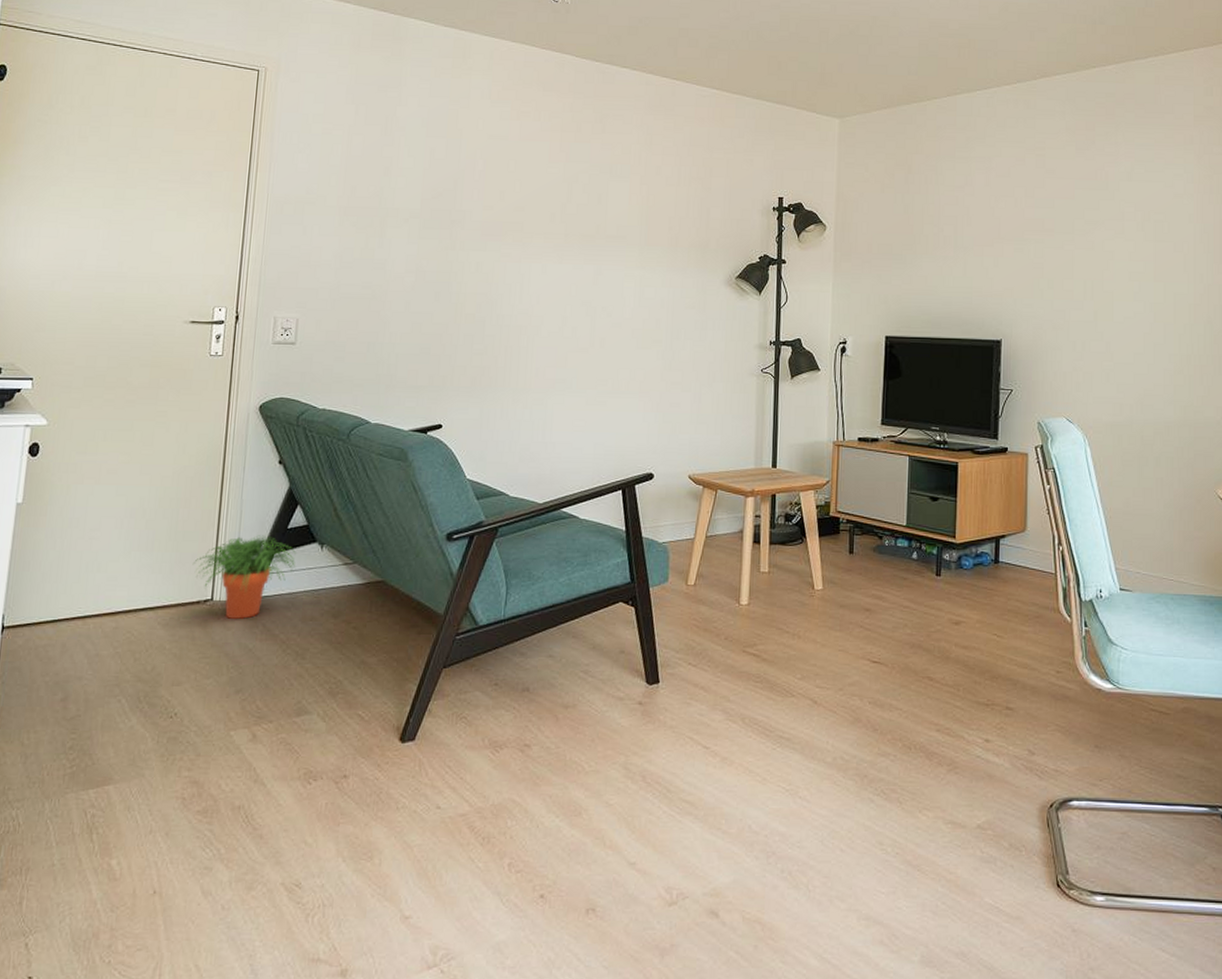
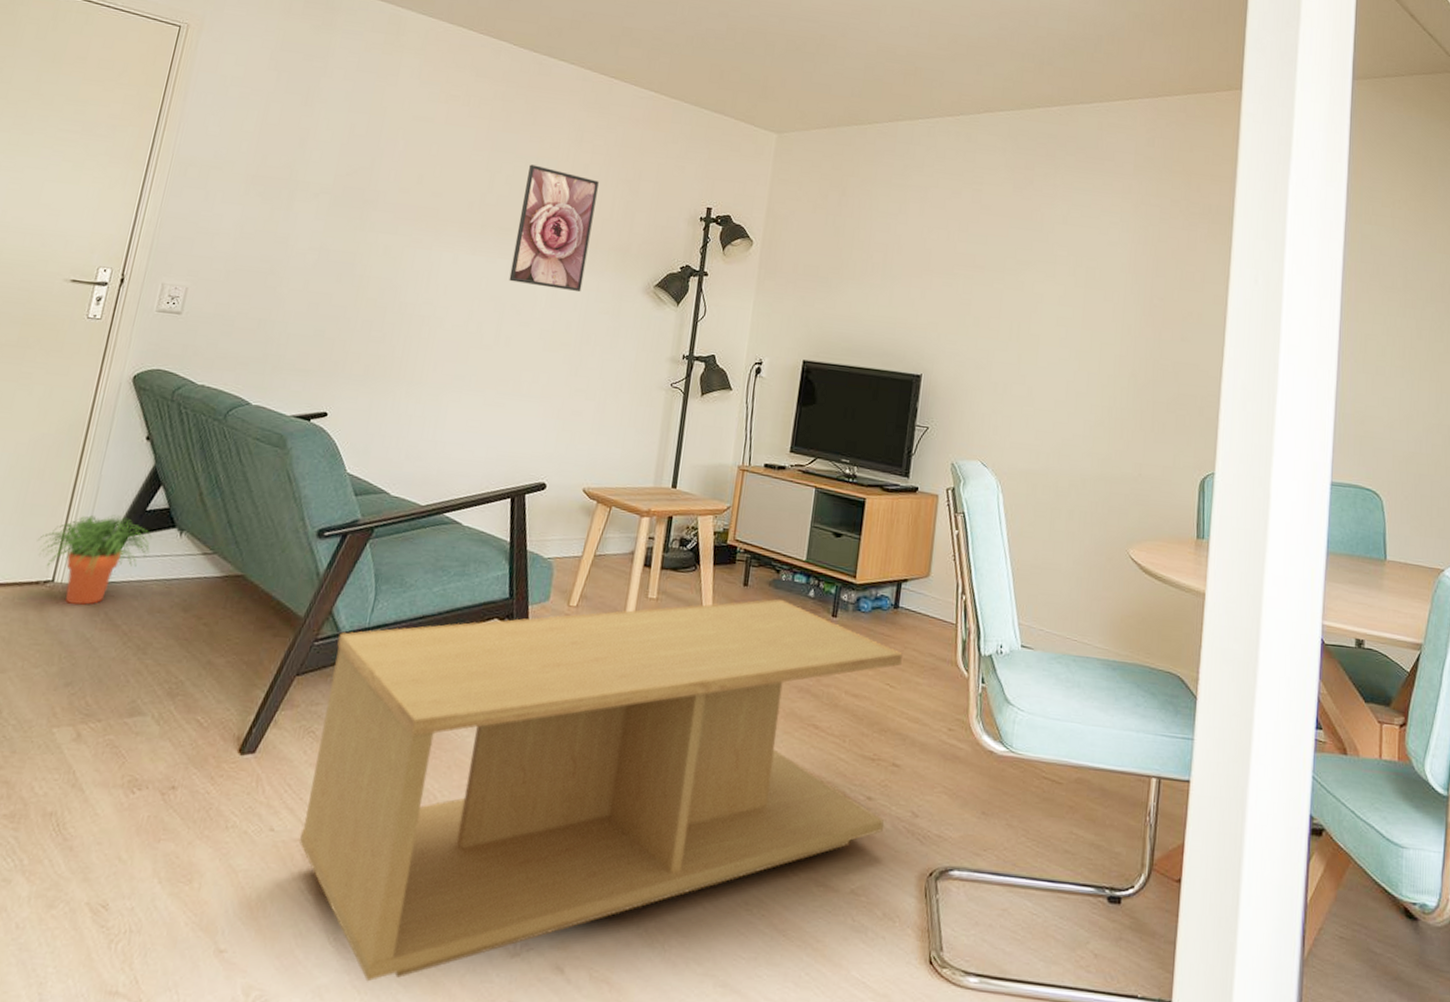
coffee table: none [464,563,1008,936] -> present [299,598,903,982]
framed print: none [597,171,672,290] -> present [509,164,599,292]

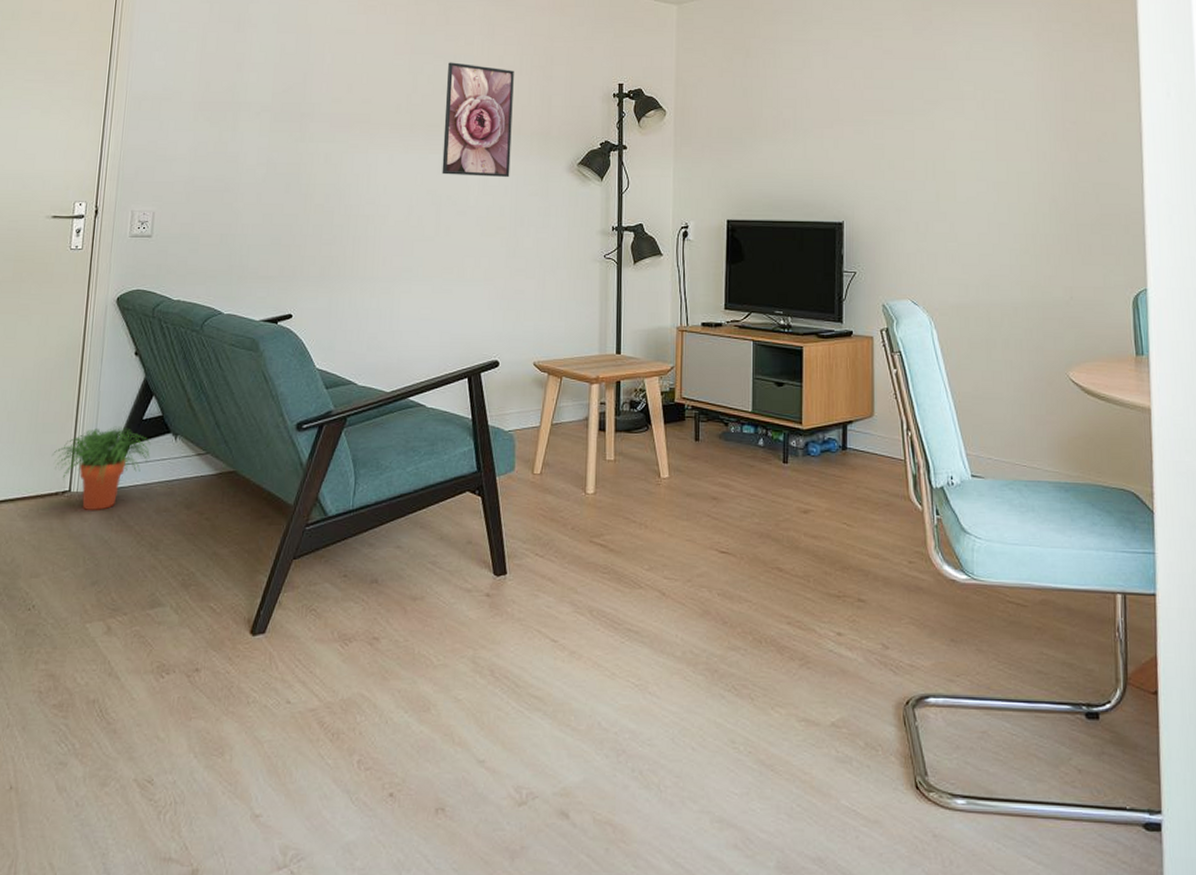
coffee table: present [299,598,903,982] -> none [313,450,857,837]

